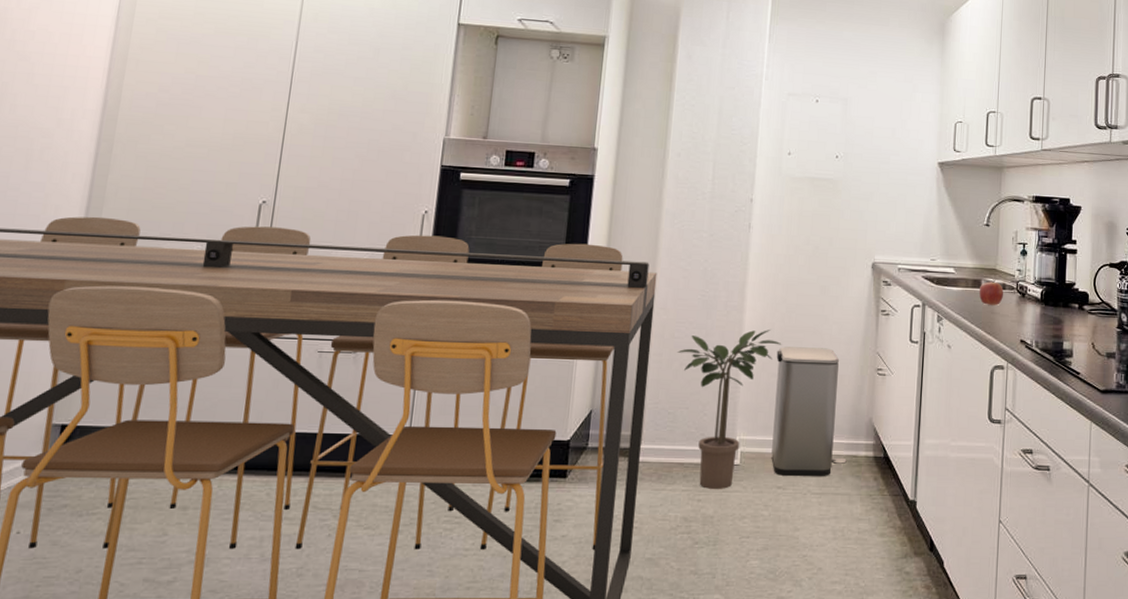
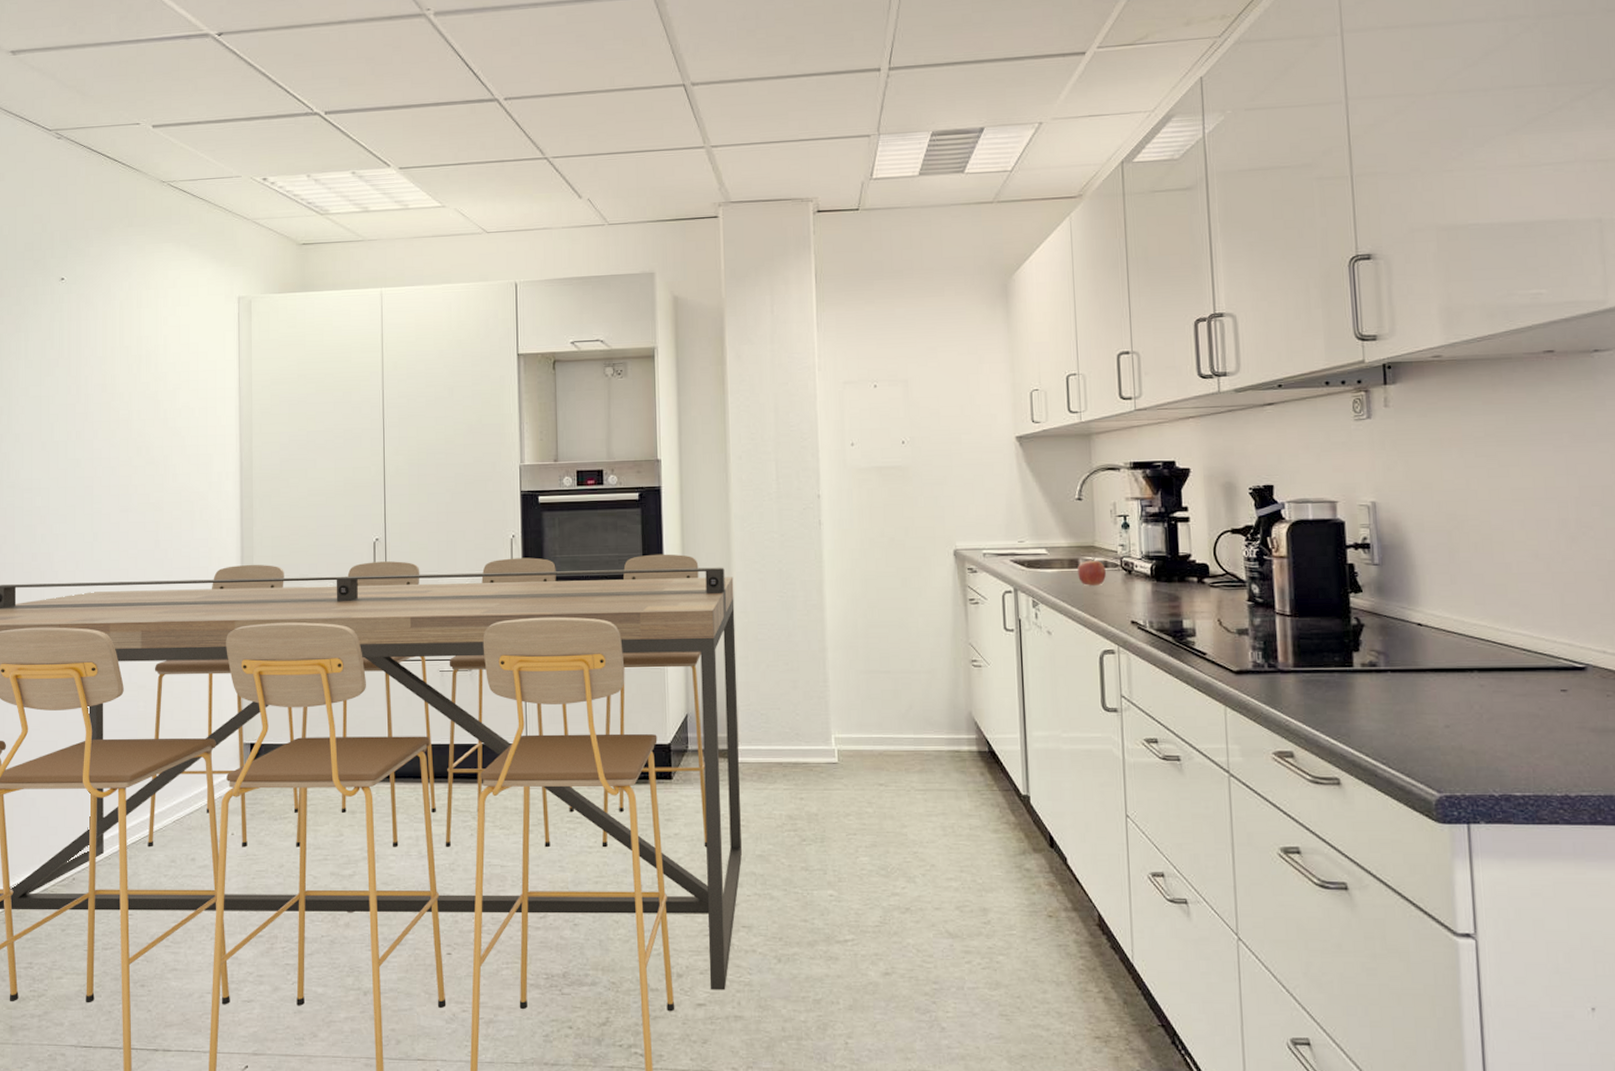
potted plant: present [677,330,782,489] -> none [762,626,867,787]
pedal bin: present [771,346,847,476] -> none [862,642,949,773]

